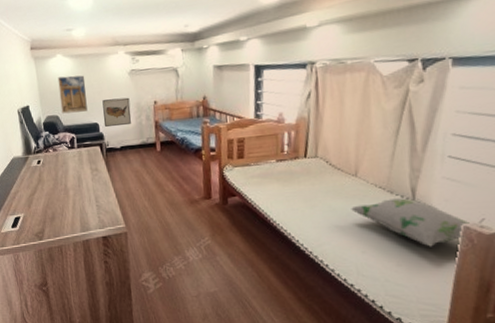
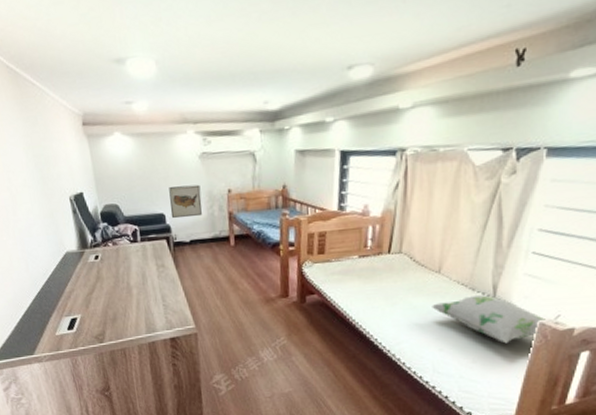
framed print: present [57,75,88,114] -> none [116,157,152,203]

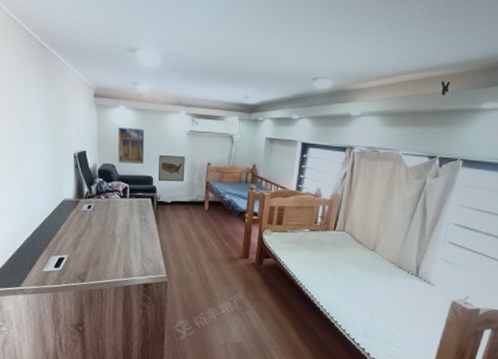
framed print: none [116,157,152,203] -> present [118,127,145,164]
decorative pillow: present [432,295,545,344] -> none [366,273,457,317]

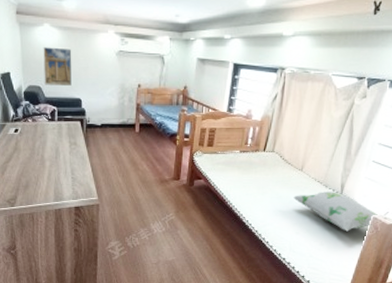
wall art: present [158,156,185,182] -> none [86,77,115,105]
decorative pillow: none [366,273,457,317] -> present [293,192,378,232]

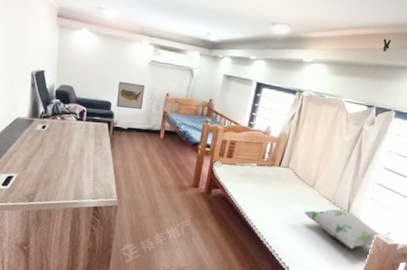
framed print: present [43,47,72,86] -> none [77,50,107,89]
wall art: none [86,77,115,105] -> present [116,82,145,110]

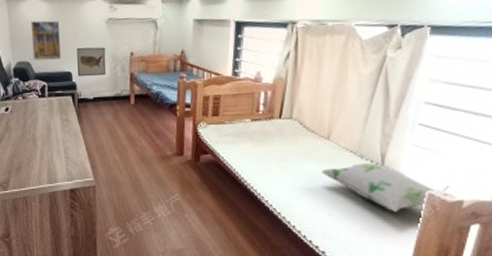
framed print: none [77,50,107,89] -> present [31,20,61,60]

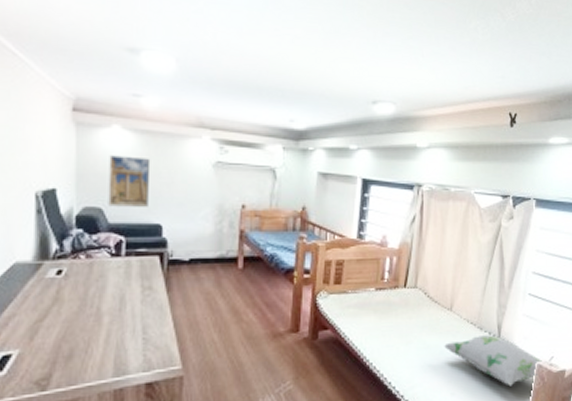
wall art: present [77,47,106,77] -> none [169,195,210,232]

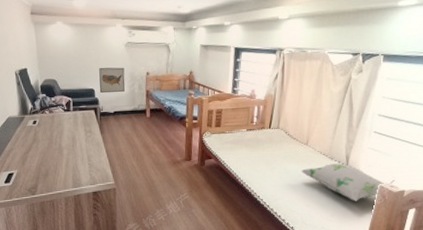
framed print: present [108,155,151,207] -> none [57,43,84,78]
wall art: none [169,195,210,232] -> present [99,67,125,93]

